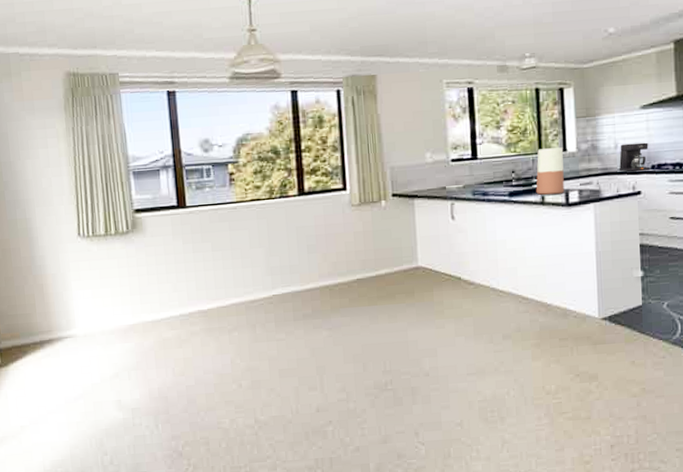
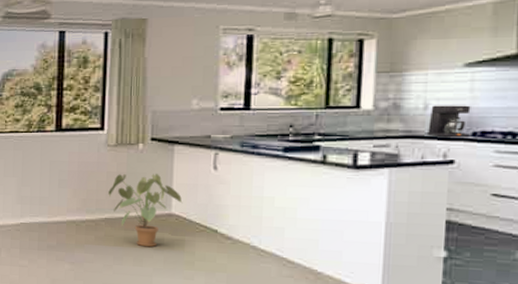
house plant: none [357,229,428,303] -> present [108,174,183,248]
vase: present [536,147,565,195] -> none [317,104,357,155]

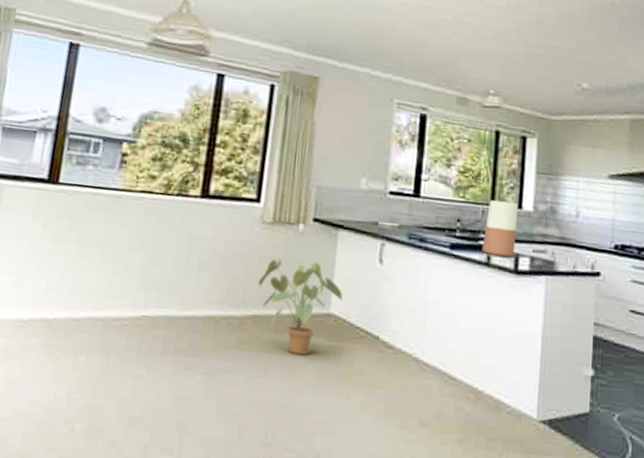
vase: none [317,104,357,155] -> present [482,200,519,258]
coffee maker: present [426,105,471,138] -> none [578,213,613,250]

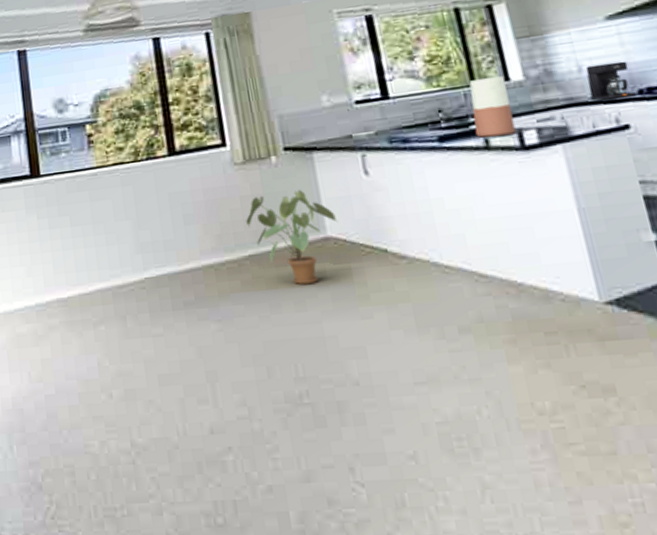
coffee maker: none [578,213,613,250] -> present [585,61,636,101]

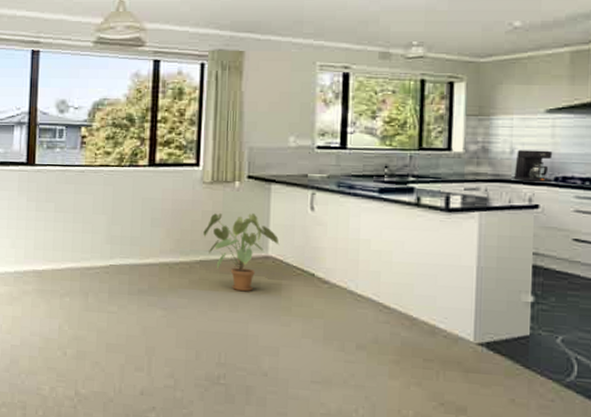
vase: present [469,76,516,138] -> none [411,145,448,198]

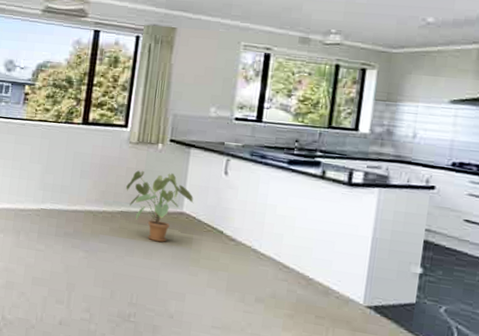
coffee maker: present [513,150,553,183] -> none [413,135,453,167]

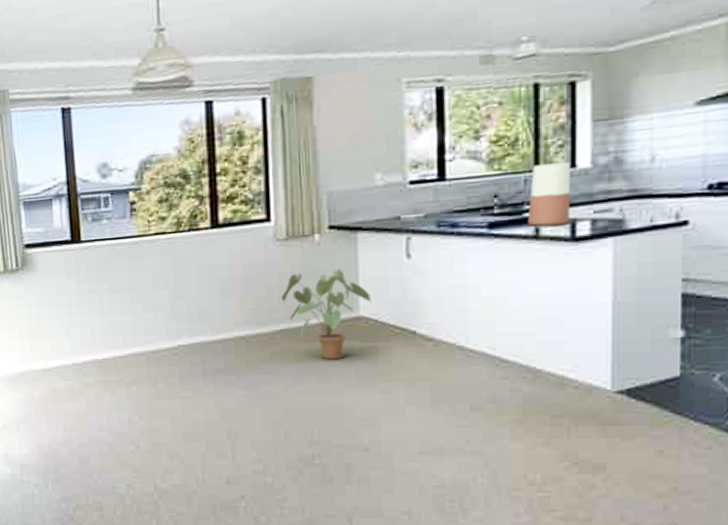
vase: none [317,124,356,173] -> present [527,162,572,227]

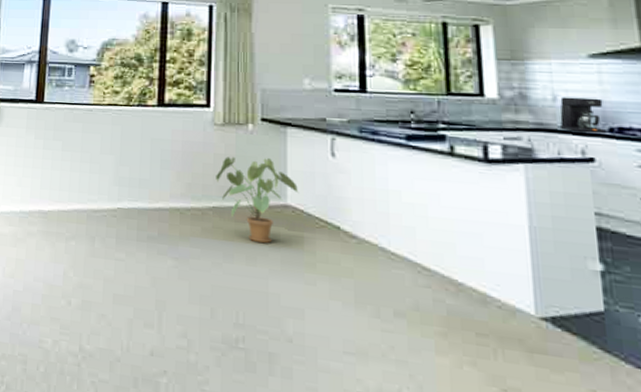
vase: present [527,162,572,227] -> none [442,90,482,147]
coffee maker: none [655,152,705,194] -> present [559,97,606,134]

